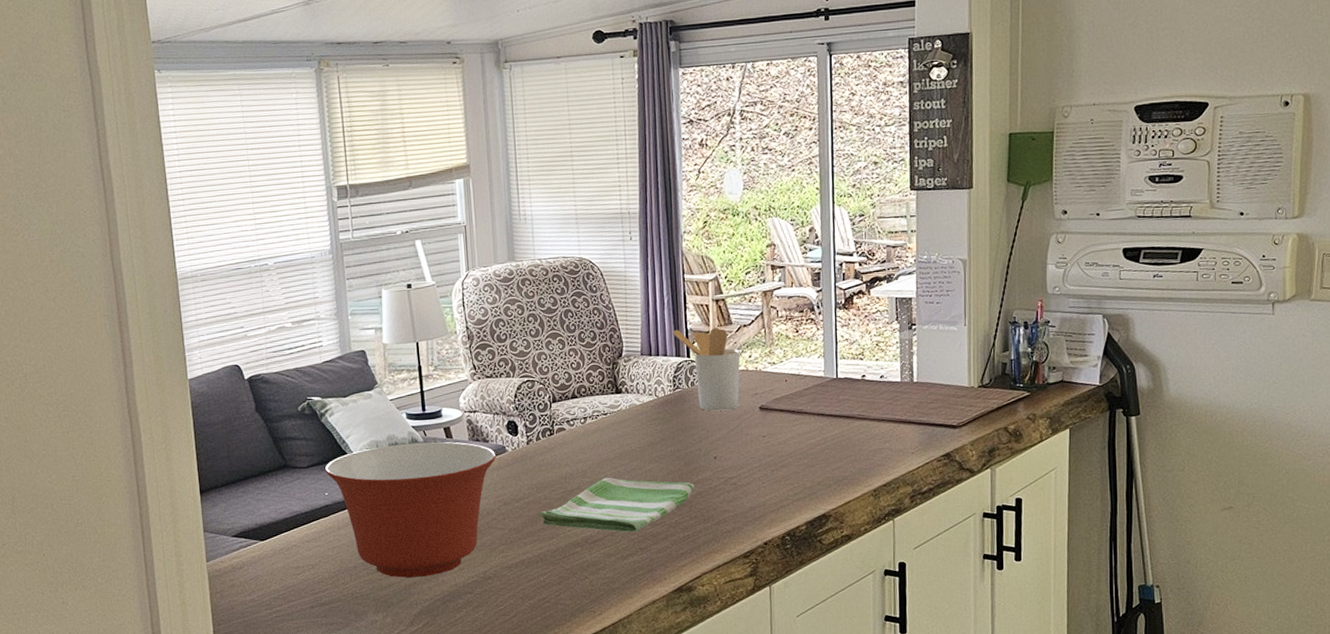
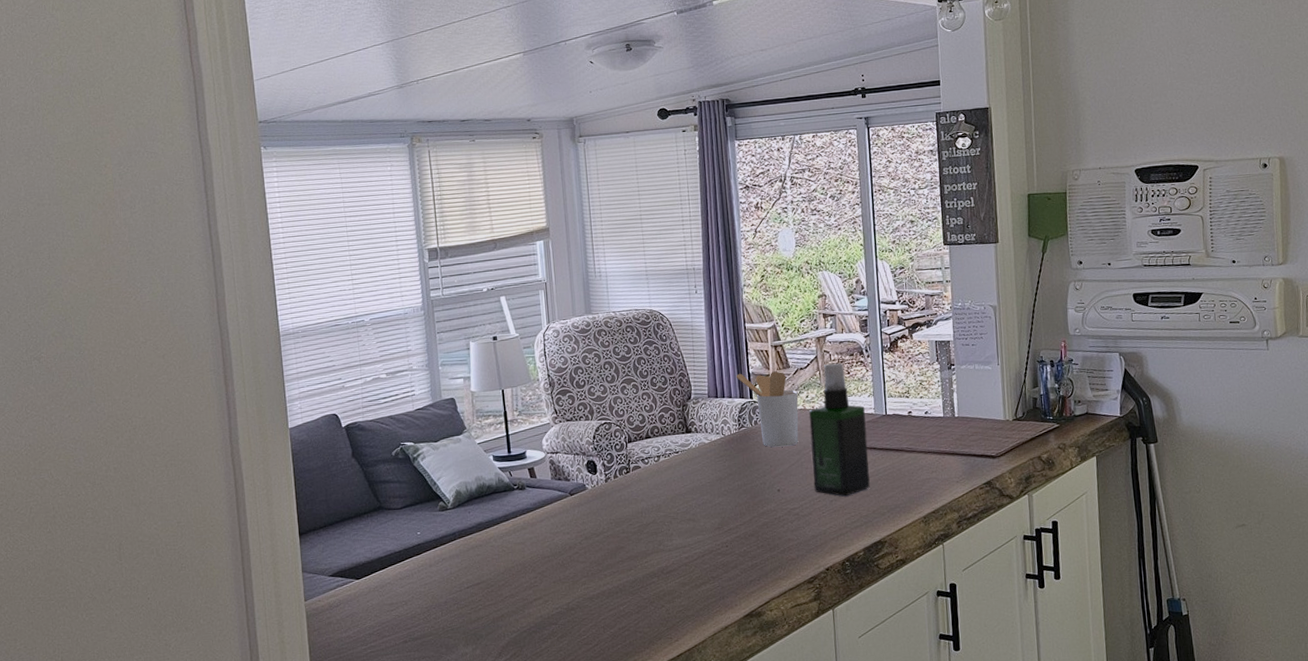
mixing bowl: present [324,441,497,578] -> none [417,481,578,611]
dish towel: present [538,477,694,533] -> none [617,511,760,563]
spray bottle: none [751,320,816,465] -> present [808,362,870,496]

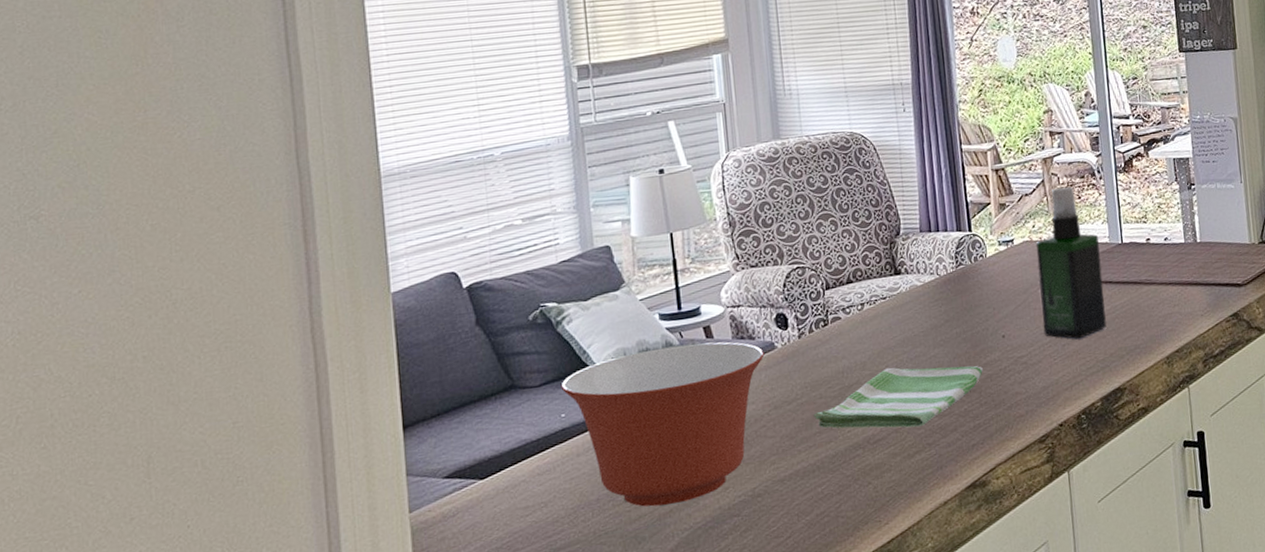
mixing bowl: none [417,481,578,611] -> present [561,342,765,507]
dish towel: none [617,511,760,563] -> present [814,366,983,429]
utensil holder: present [736,371,799,448] -> none [952,198,1025,287]

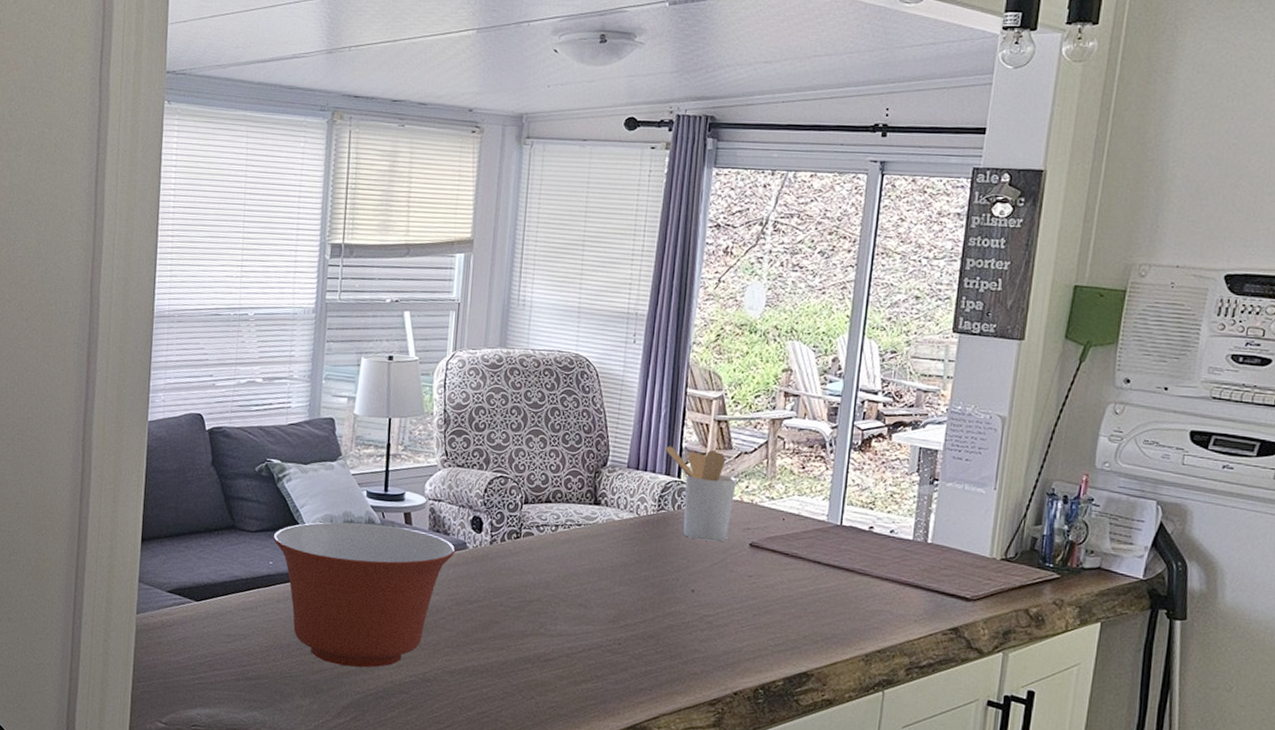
dish towel: present [814,366,983,429] -> none [491,593,665,657]
utensil holder: none [952,198,1025,287] -> present [665,446,737,542]
spray bottle: present [1035,186,1107,339] -> none [736,452,816,612]

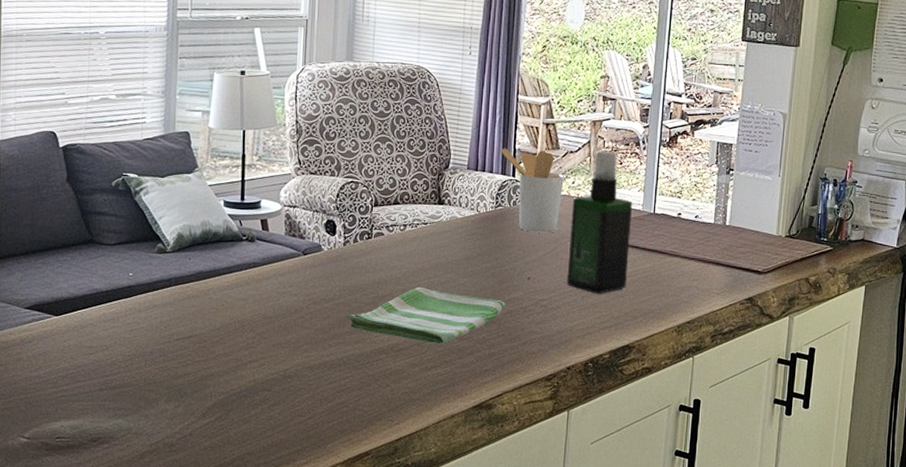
mixing bowl: present [273,522,456,668] -> none [132,231,311,369]
dish towel: none [491,593,665,657] -> present [347,287,505,344]
spray bottle: none [736,452,816,612] -> present [566,150,633,293]

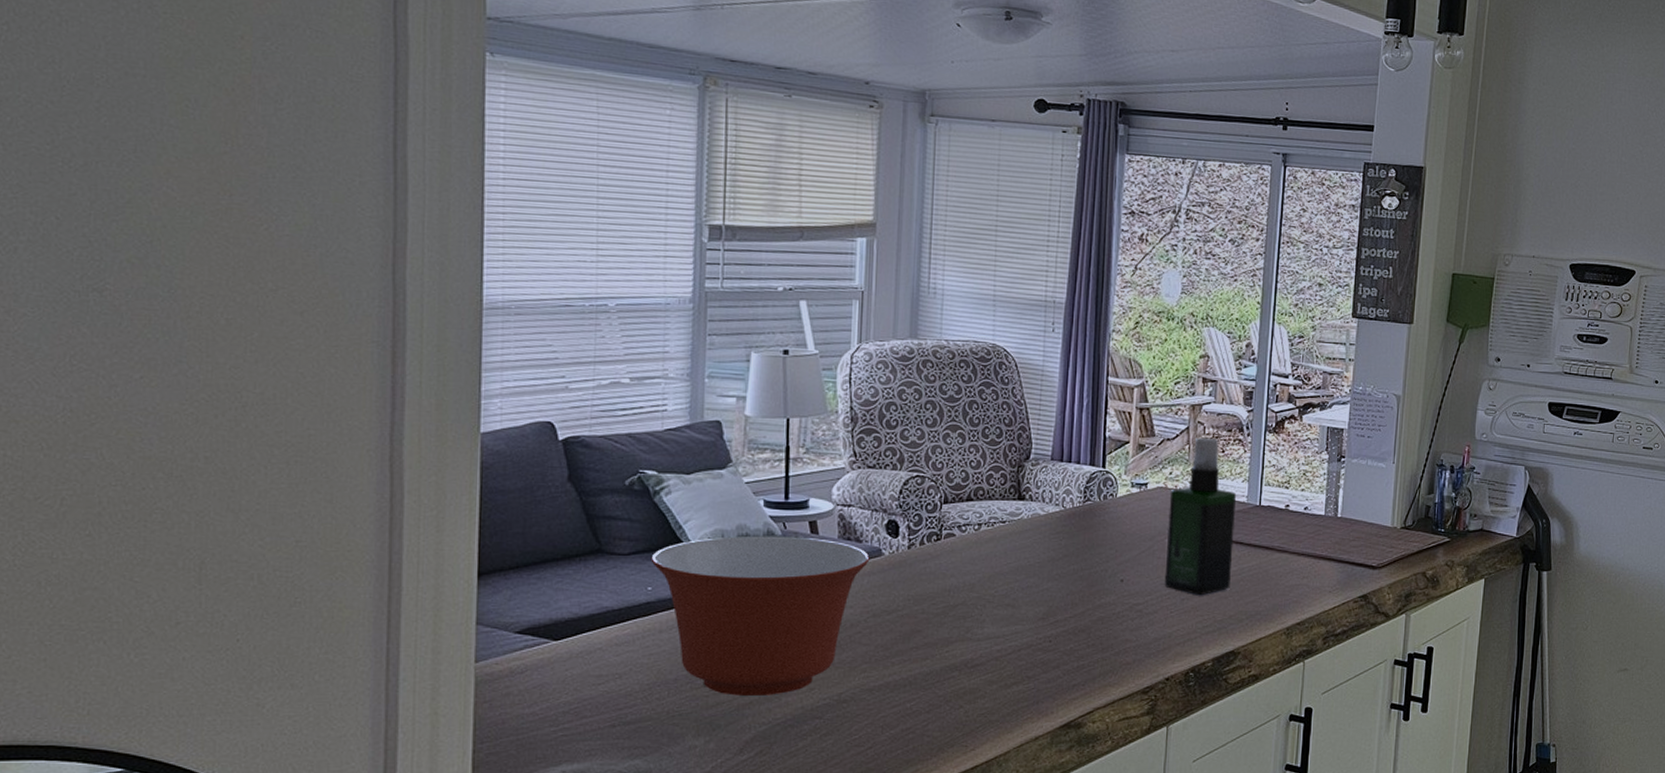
mixing bowl: none [132,231,311,369] -> present [651,535,870,696]
dish towel: present [347,287,505,344] -> none [913,593,1096,657]
utensil holder: present [500,148,564,233] -> none [1088,435,1160,530]

